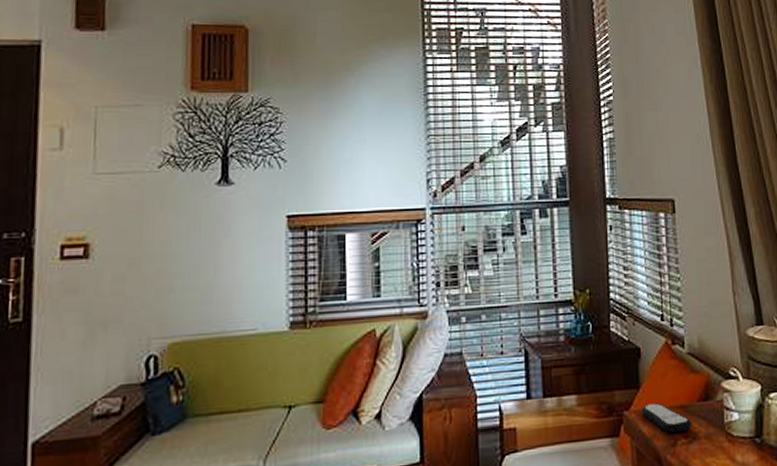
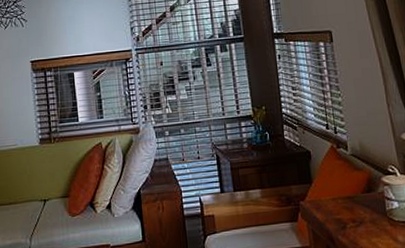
remote control: present [641,403,692,433] -> none [314,195,359,219]

